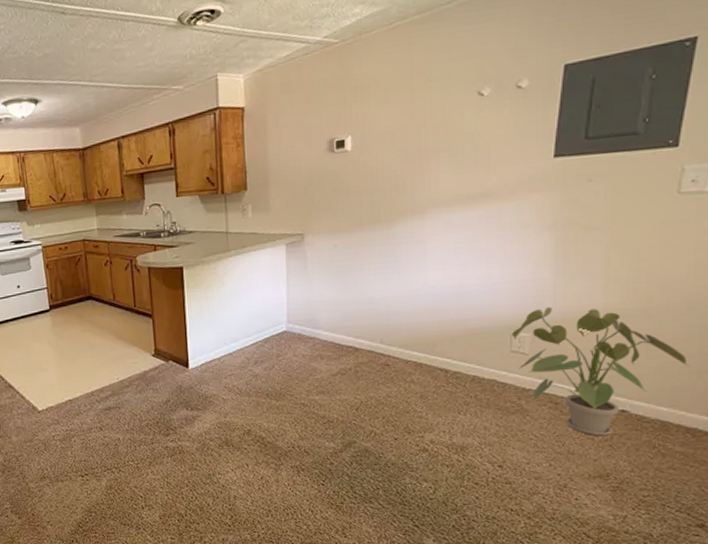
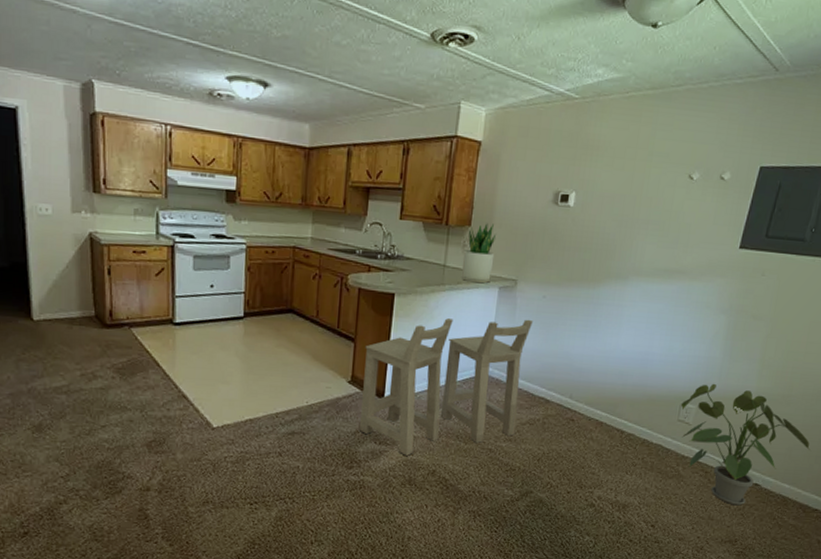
bar stool: none [163,270,328,420] -> present [360,318,534,457]
planter: none [244,184,277,245] -> present [461,223,497,284]

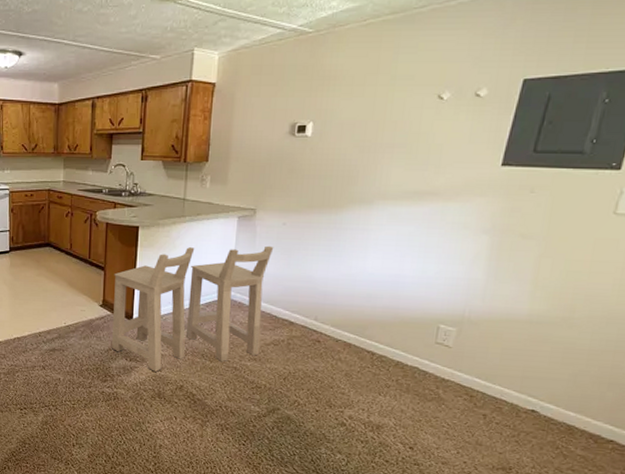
planter: present [461,223,497,284] -> none [201,158,234,214]
house plant: present [680,383,811,506] -> none [438,305,601,432]

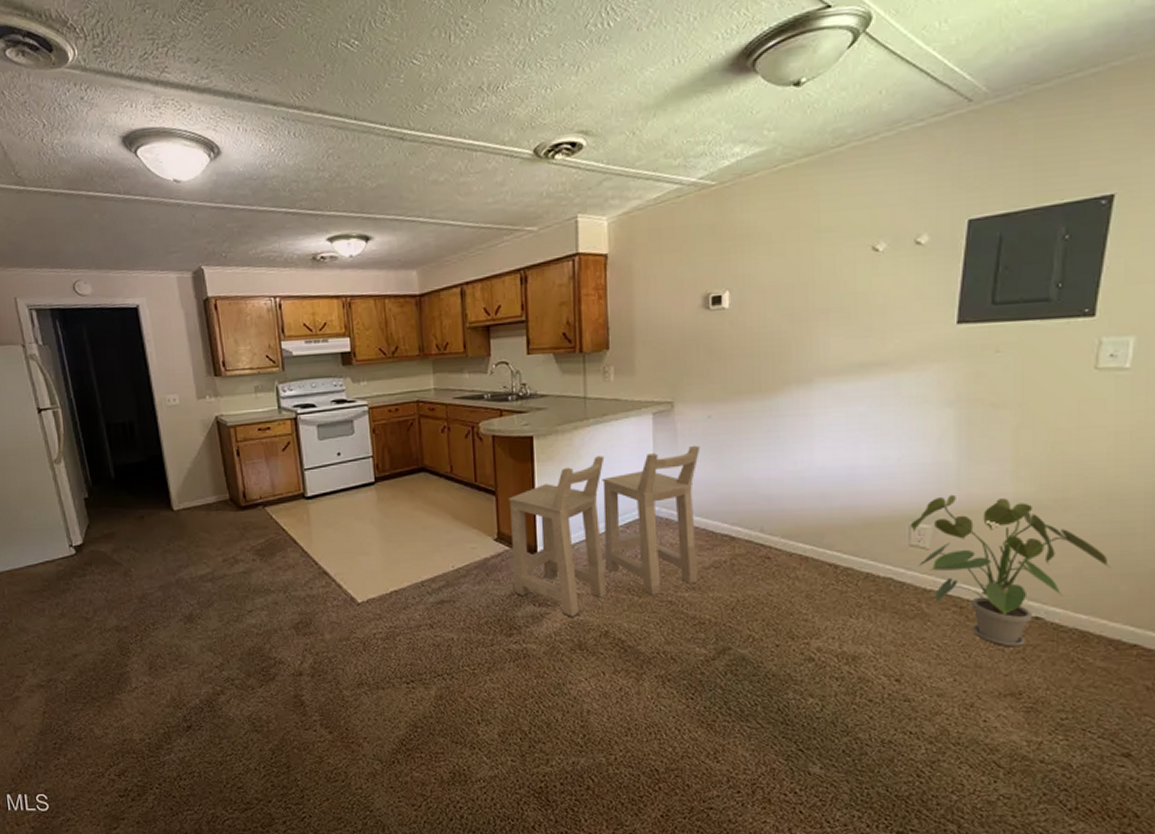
house plant: none [438,305,601,432] -> present [910,494,1111,647]

